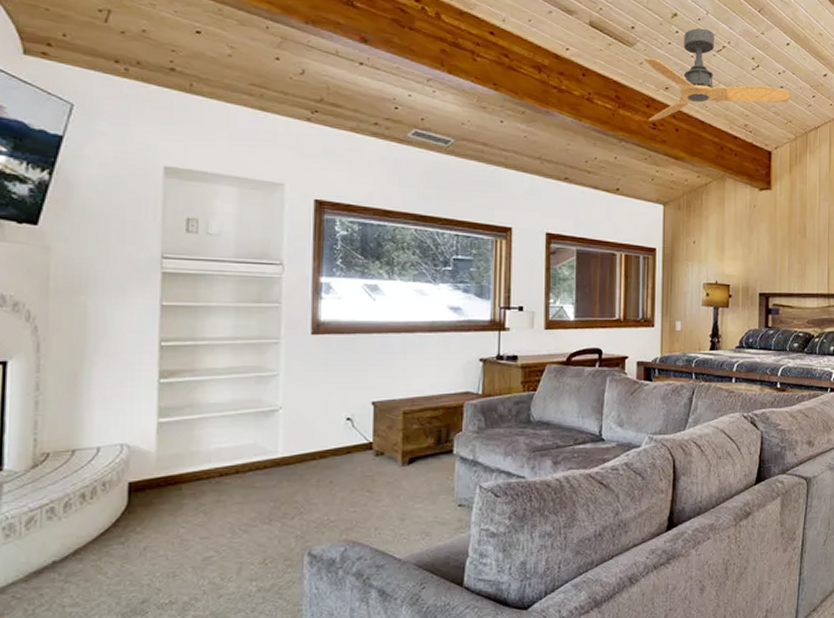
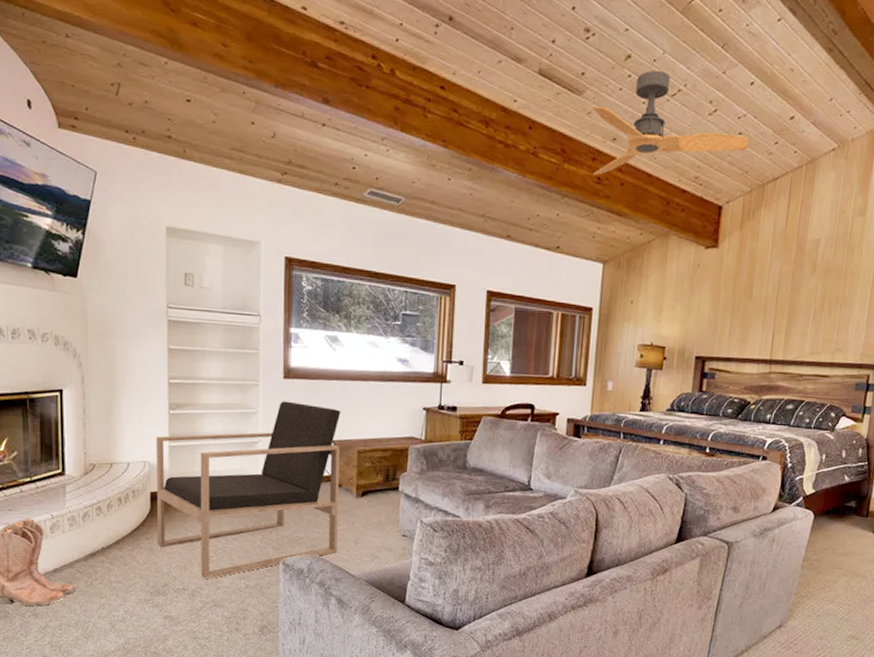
armchair: none [136,360,383,587] -> present [156,401,341,579]

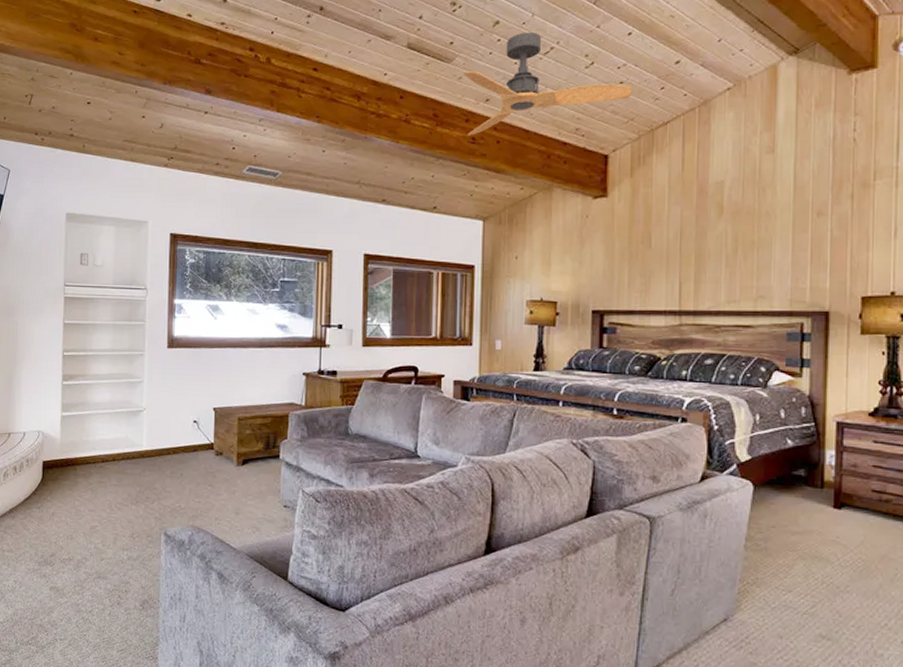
armchair: present [156,401,341,579] -> none [47,370,222,550]

